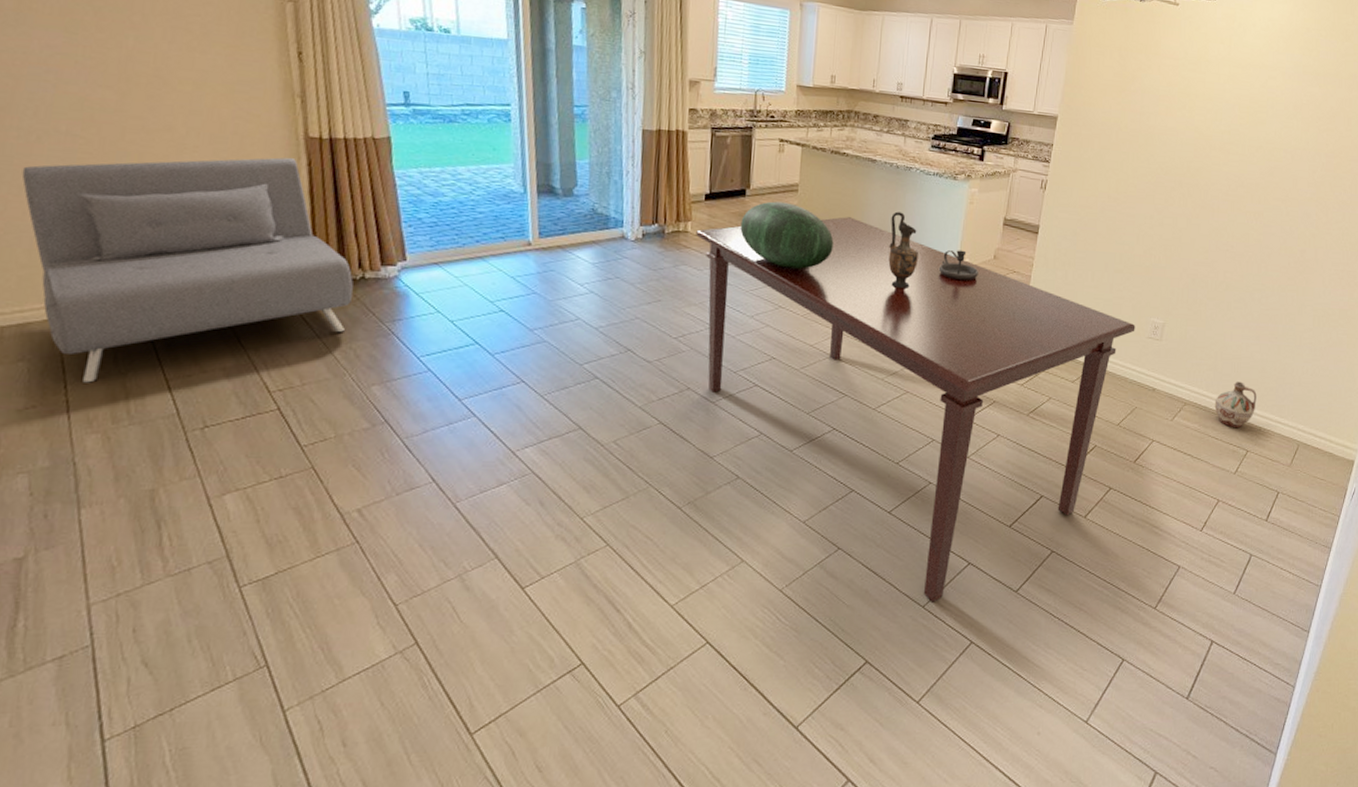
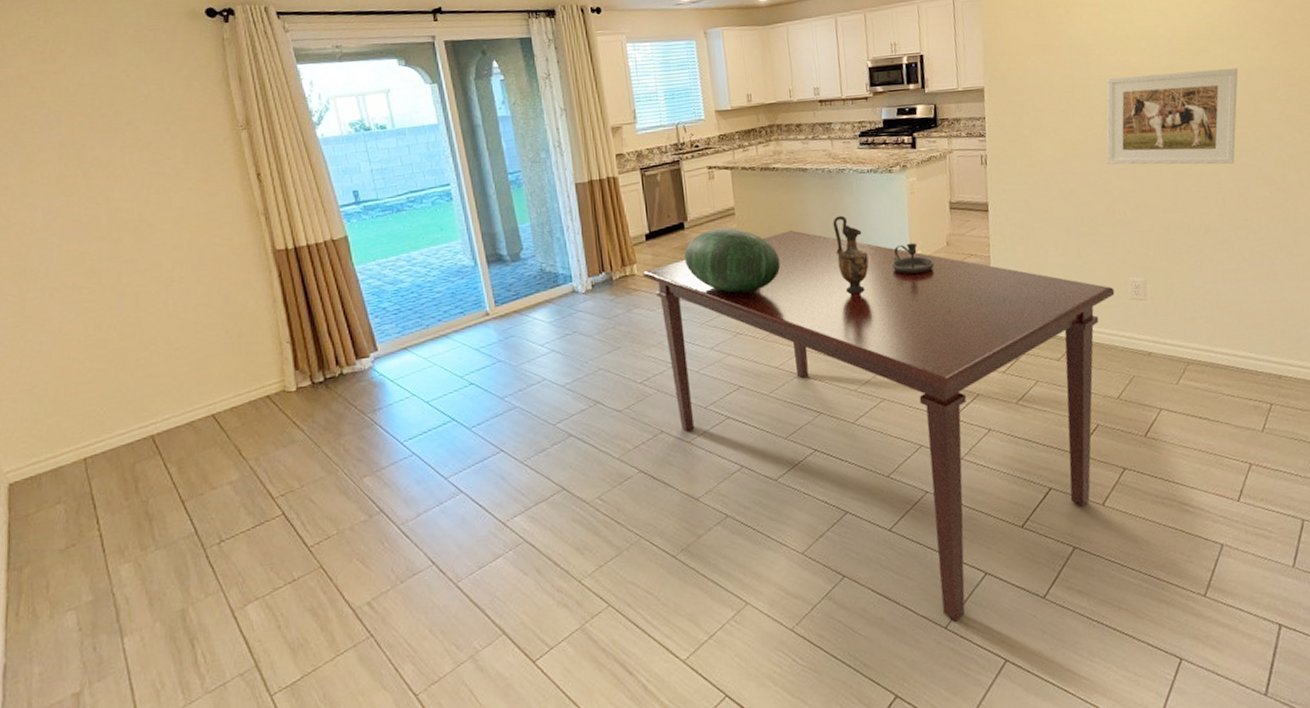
sofa: present [22,157,354,383] -> none [41,273,335,516]
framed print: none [1153,130,1286,232] -> present [1106,68,1239,165]
ceramic jug: present [1214,381,1257,429] -> none [1221,329,1270,382]

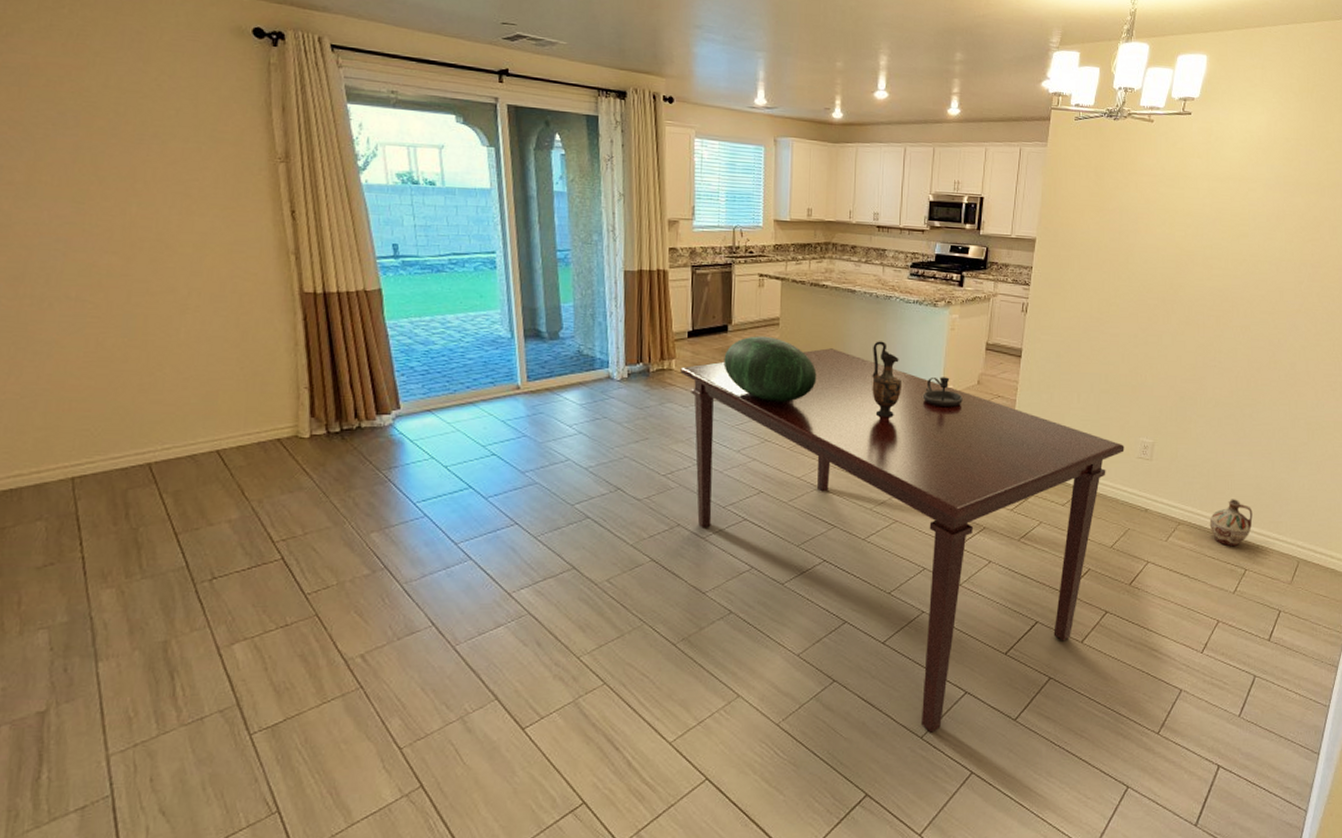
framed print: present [1106,68,1239,165] -> none [1137,247,1271,346]
ceramic jug: none [1221,329,1270,382] -> present [1209,499,1253,547]

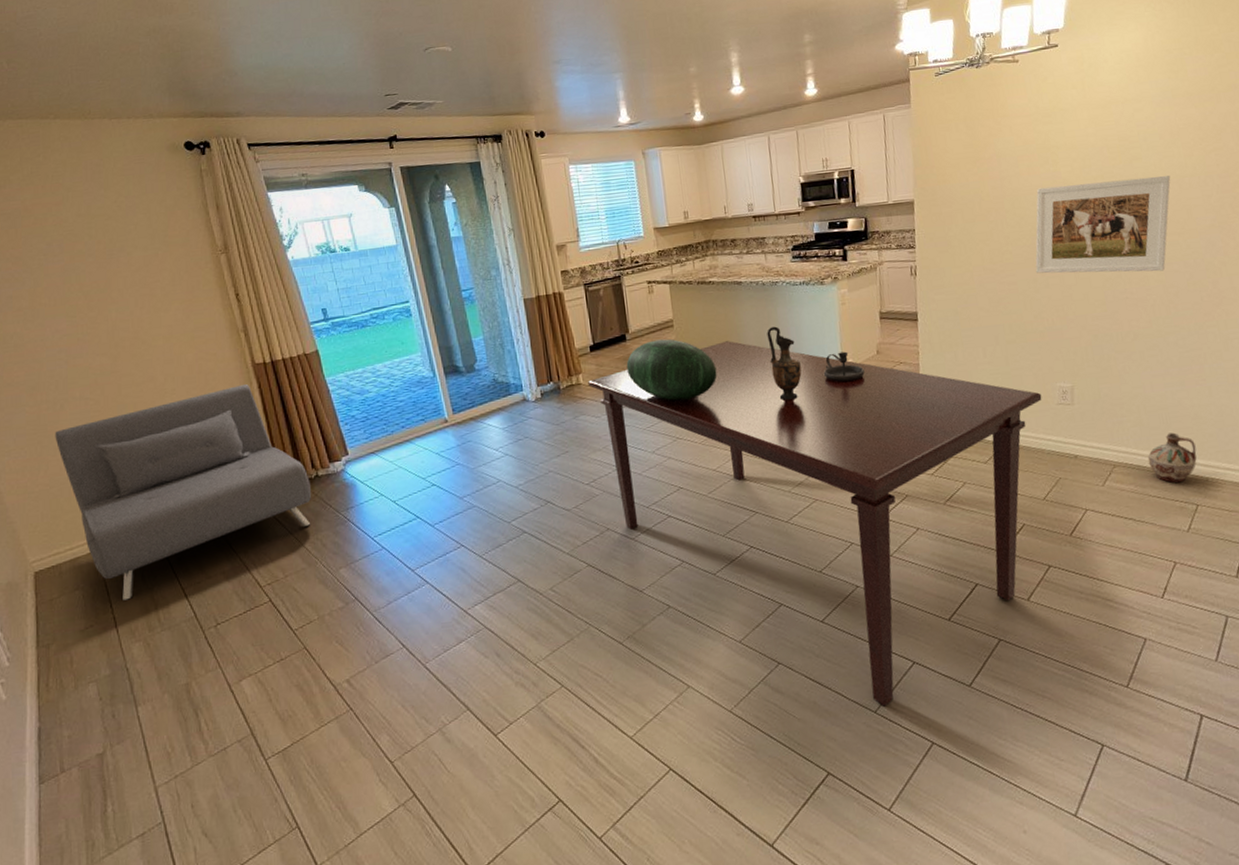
sofa: none [35,313,351,539] -> present [55,384,312,601]
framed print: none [1137,247,1271,346] -> present [1035,176,1171,274]

